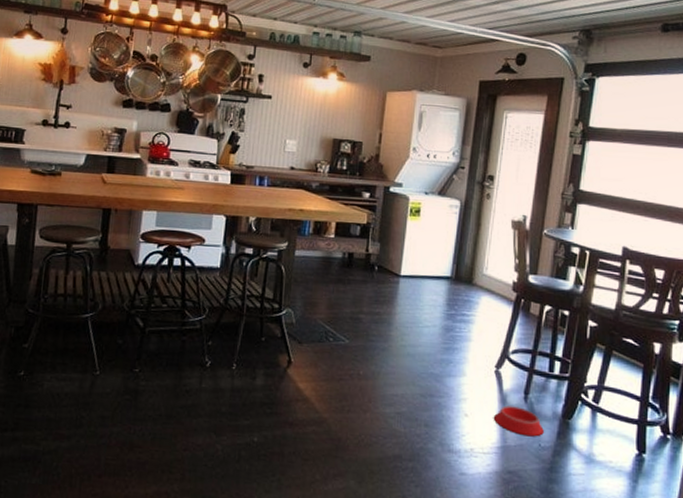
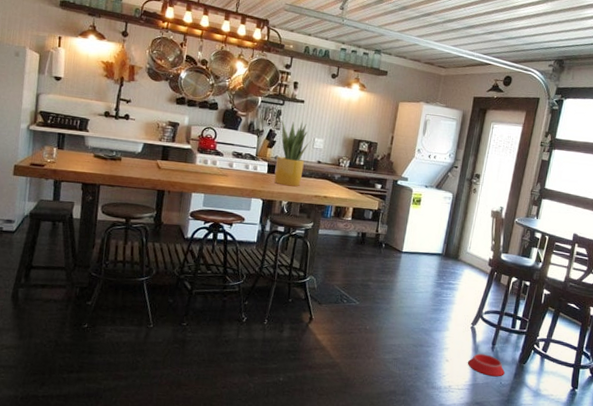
planter: none [238,120,281,199] -> present [274,120,311,187]

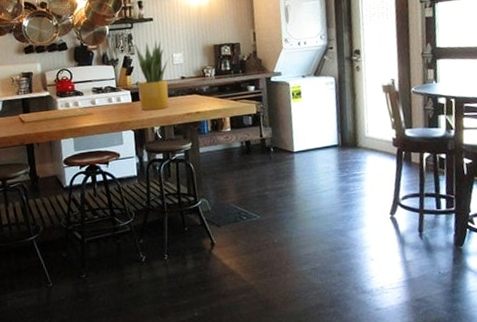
pet bowl: present [468,353,505,377] -> none [396,243,441,268]

